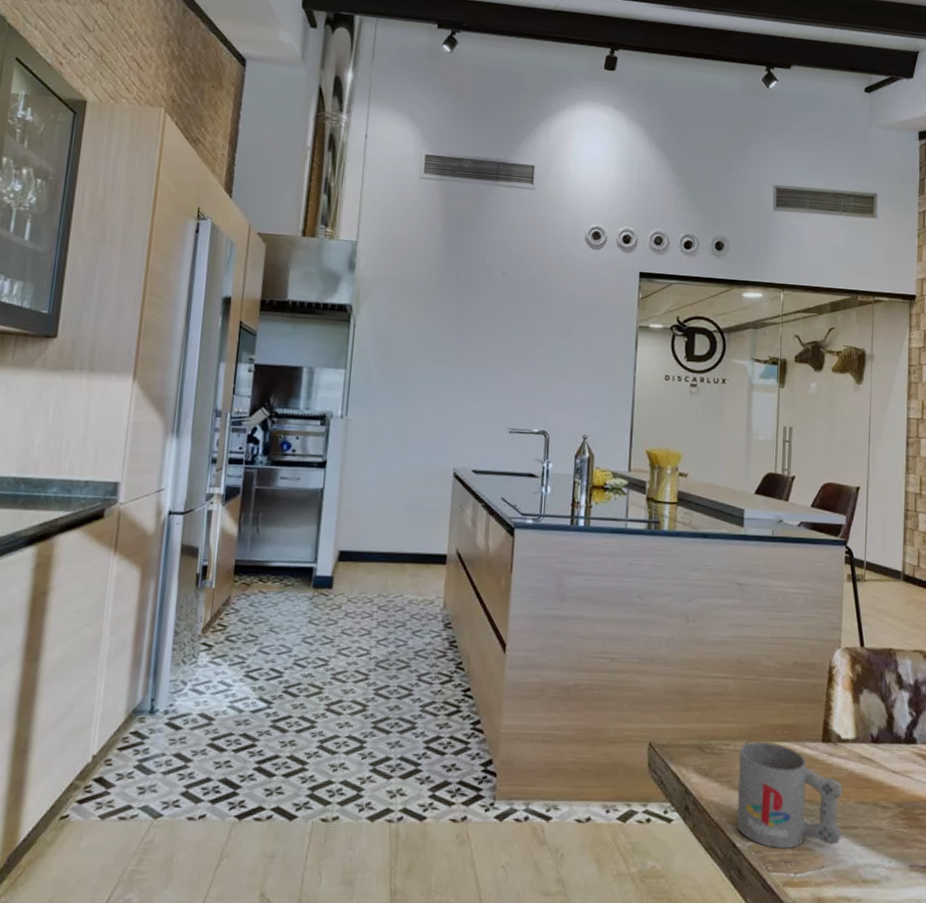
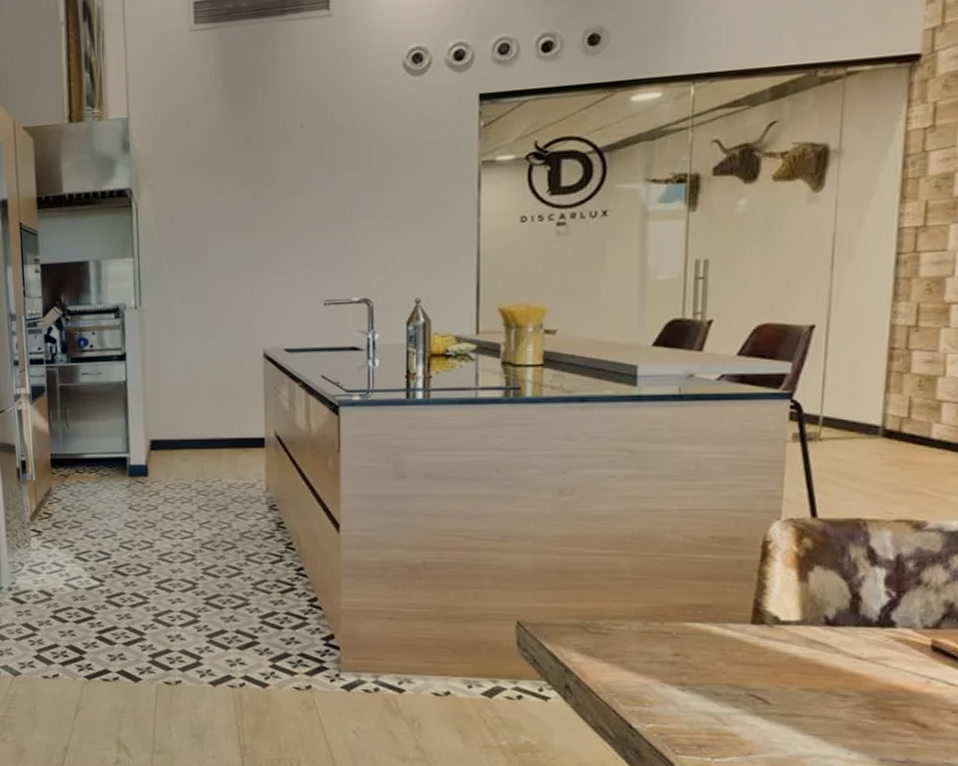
mug: present [737,741,842,850] -> none [633,621,780,734]

